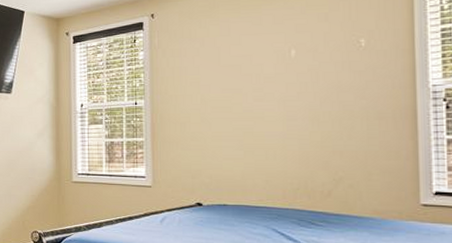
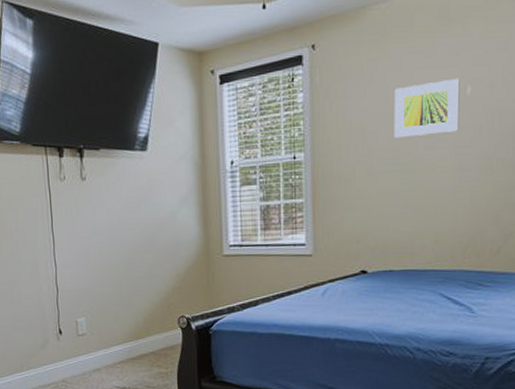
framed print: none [224,42,285,91] -> present [394,78,460,139]

